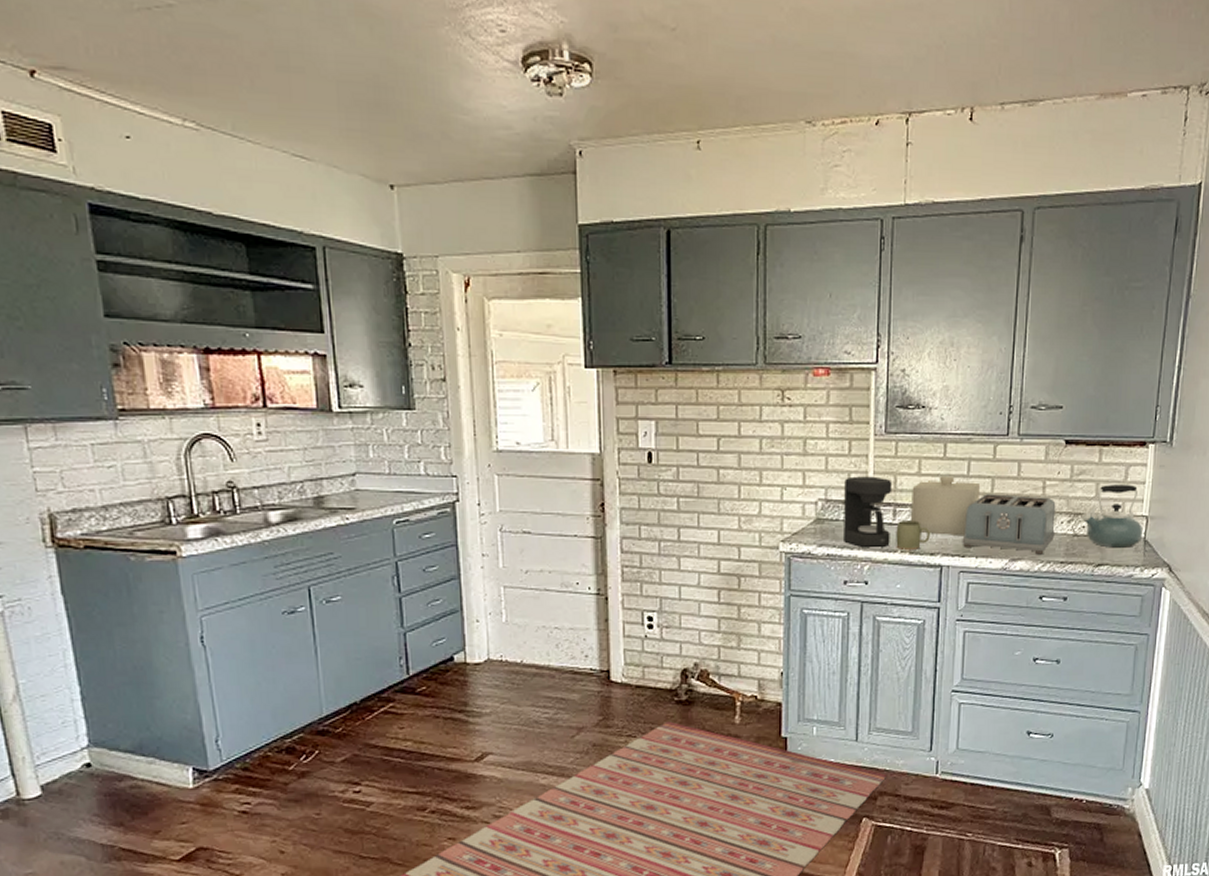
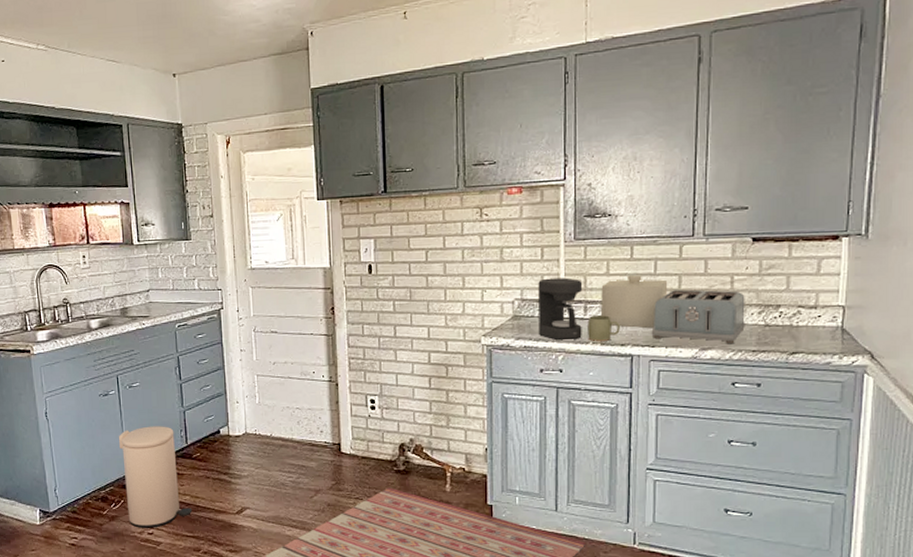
pedal bin: none [310,652,416,786] -> present [118,426,193,528]
kettle: present [1081,484,1144,548] -> none [772,276,840,337]

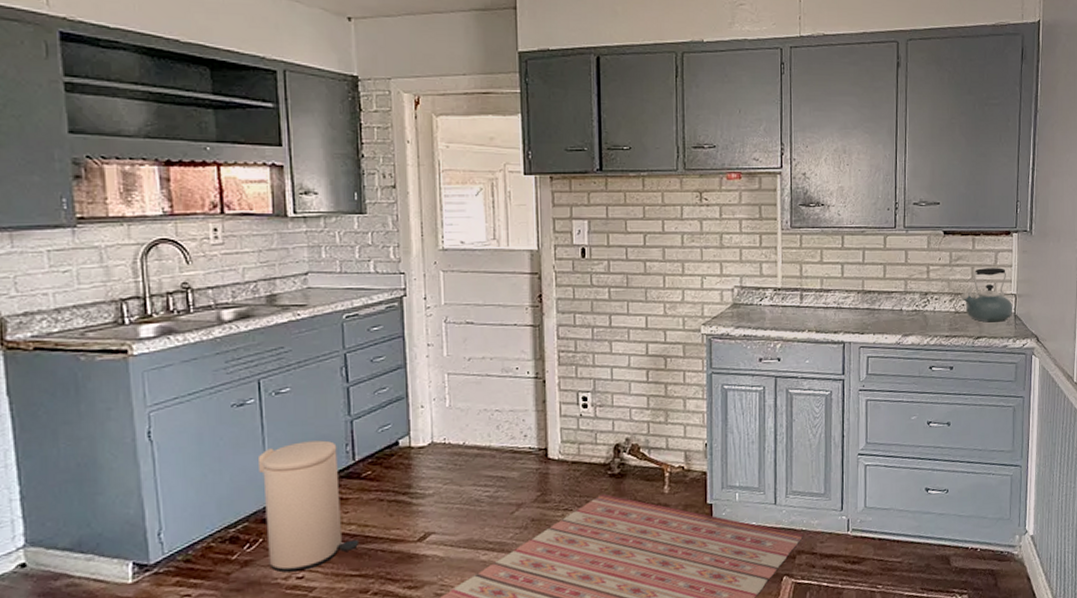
coffee maker: present [538,277,583,341] -> none [757,265,799,329]
mug: present [587,315,620,341] -> none [803,303,833,329]
canister: present [601,275,667,329] -> none [816,264,874,316]
toaster: present [651,289,745,344] -> none [860,278,939,330]
kettle: none [772,276,840,337] -> present [960,268,1013,323]

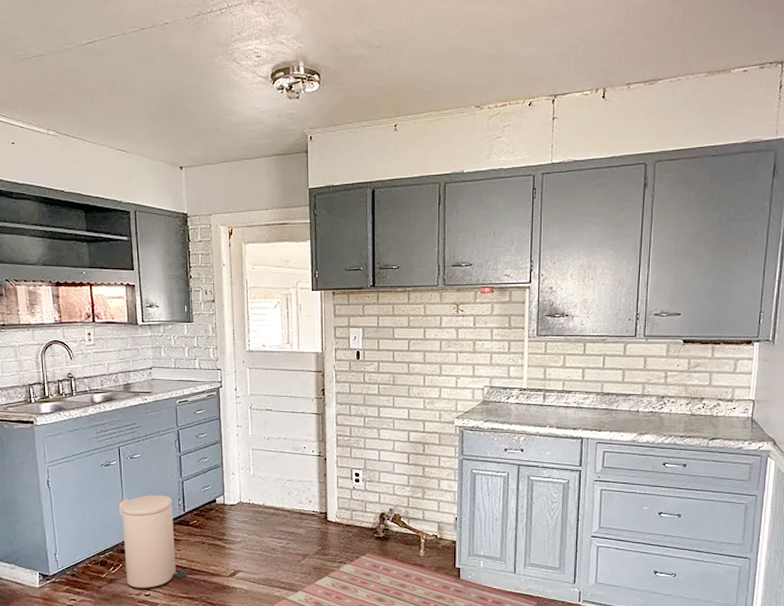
kettle: present [960,268,1013,323] -> none [697,375,751,425]

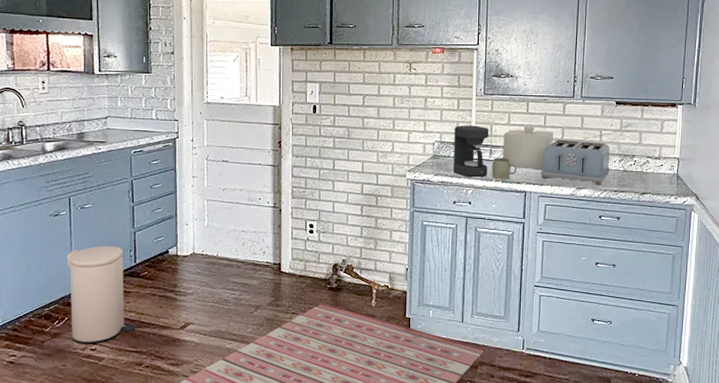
coffee maker: none [504,369,543,424] -> present [454,125,489,178]
mug: none [546,403,573,425] -> present [492,158,517,179]
canister: none [558,368,613,415] -> present [503,126,553,170]
toaster: none [599,382,676,430] -> present [540,140,610,185]

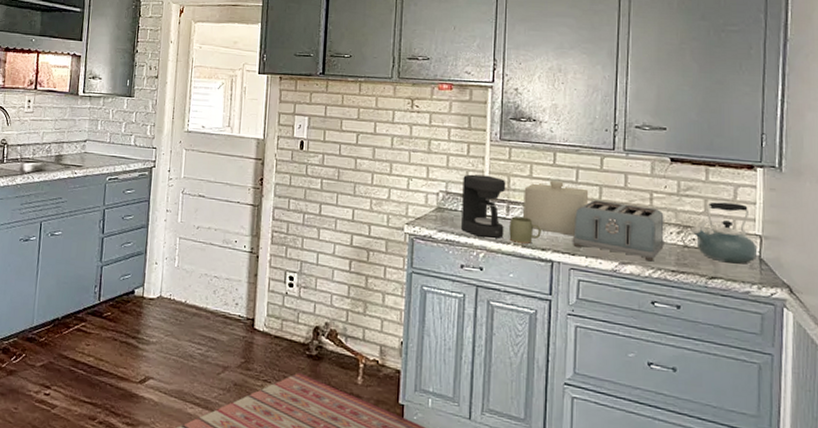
pedal bin: present [66,246,137,345] -> none [27,277,95,389]
kettle: none [629,134,676,181] -> present [690,202,758,264]

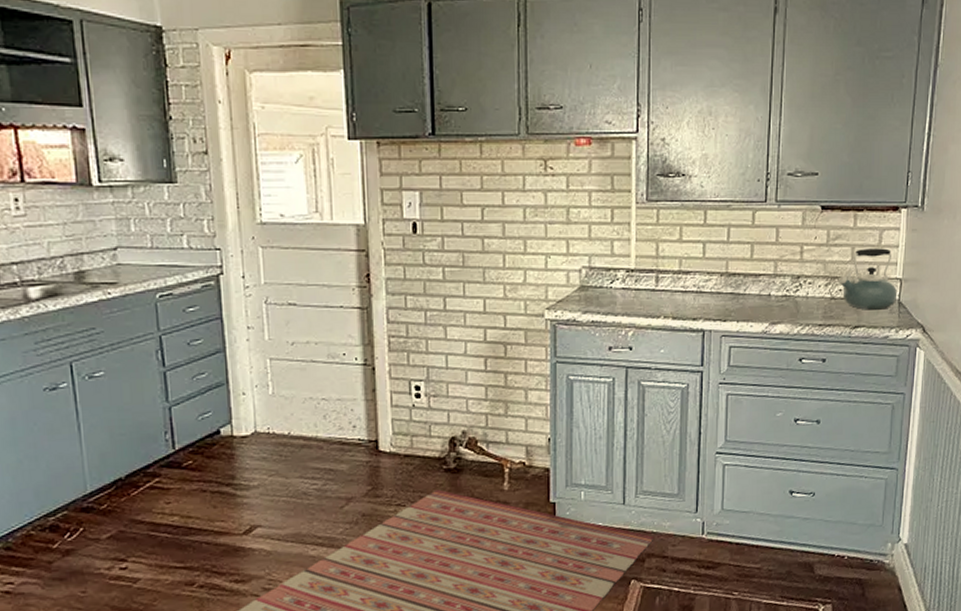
coffee maker: present [461,174,506,239] -> none [608,243,655,315]
mug: present [509,216,541,244] -> none [659,286,692,315]
canister: present [523,180,588,237] -> none [673,242,739,302]
toaster: present [572,200,664,262] -> none [723,259,813,318]

